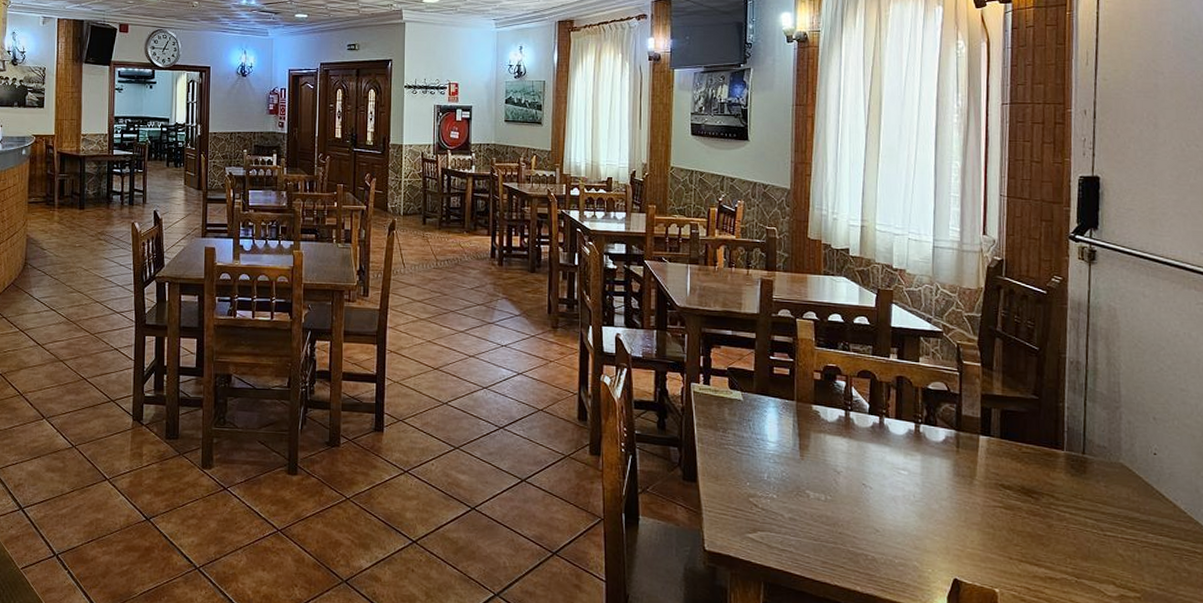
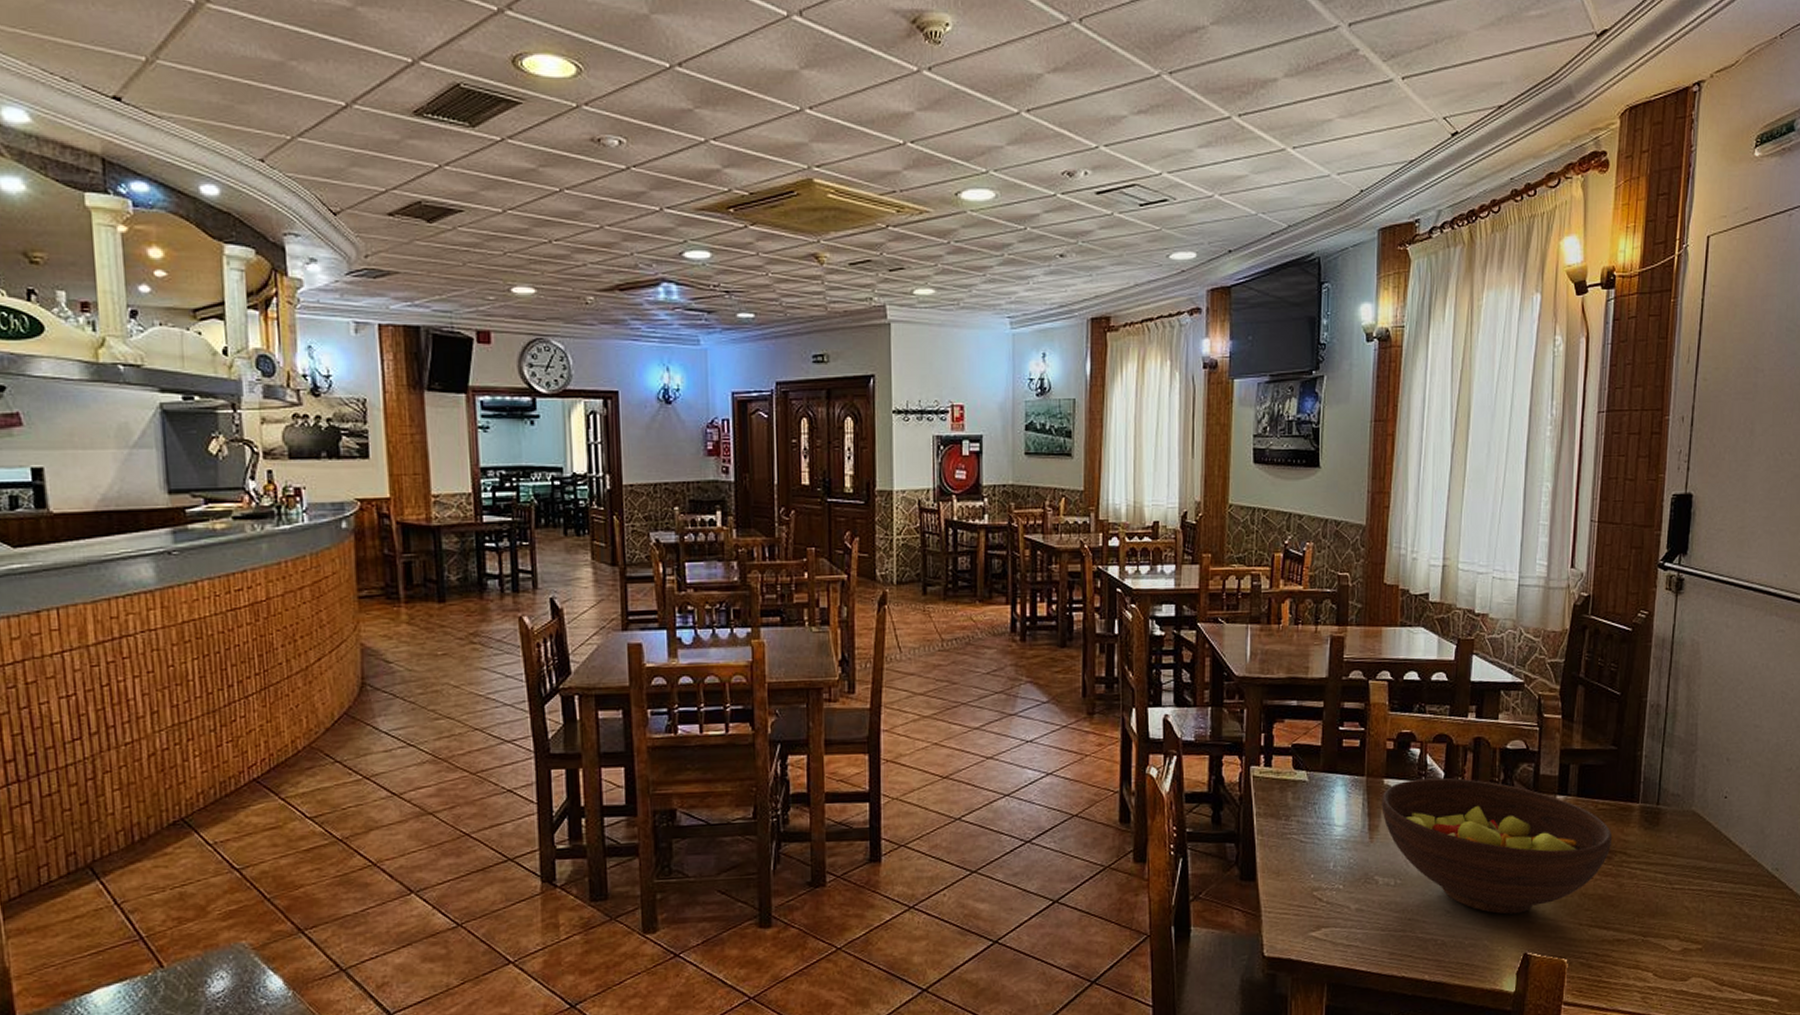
fruit bowl: none [811,408,1039,541] -> present [1381,777,1613,915]

